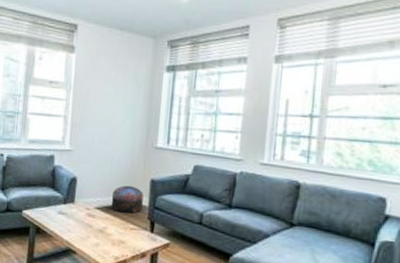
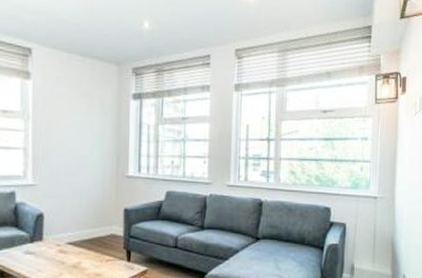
pouf: present [112,185,144,213] -> none [85,217,118,245]

